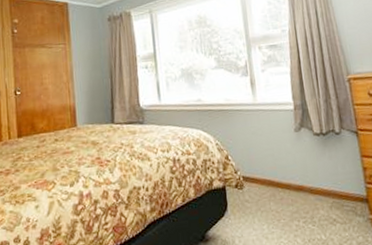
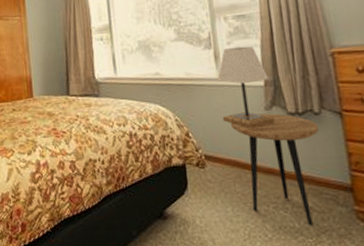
lamp: none [253,73,303,150] -> present [217,46,274,129]
side table: none [265,134,339,237] -> present [230,113,319,226]

